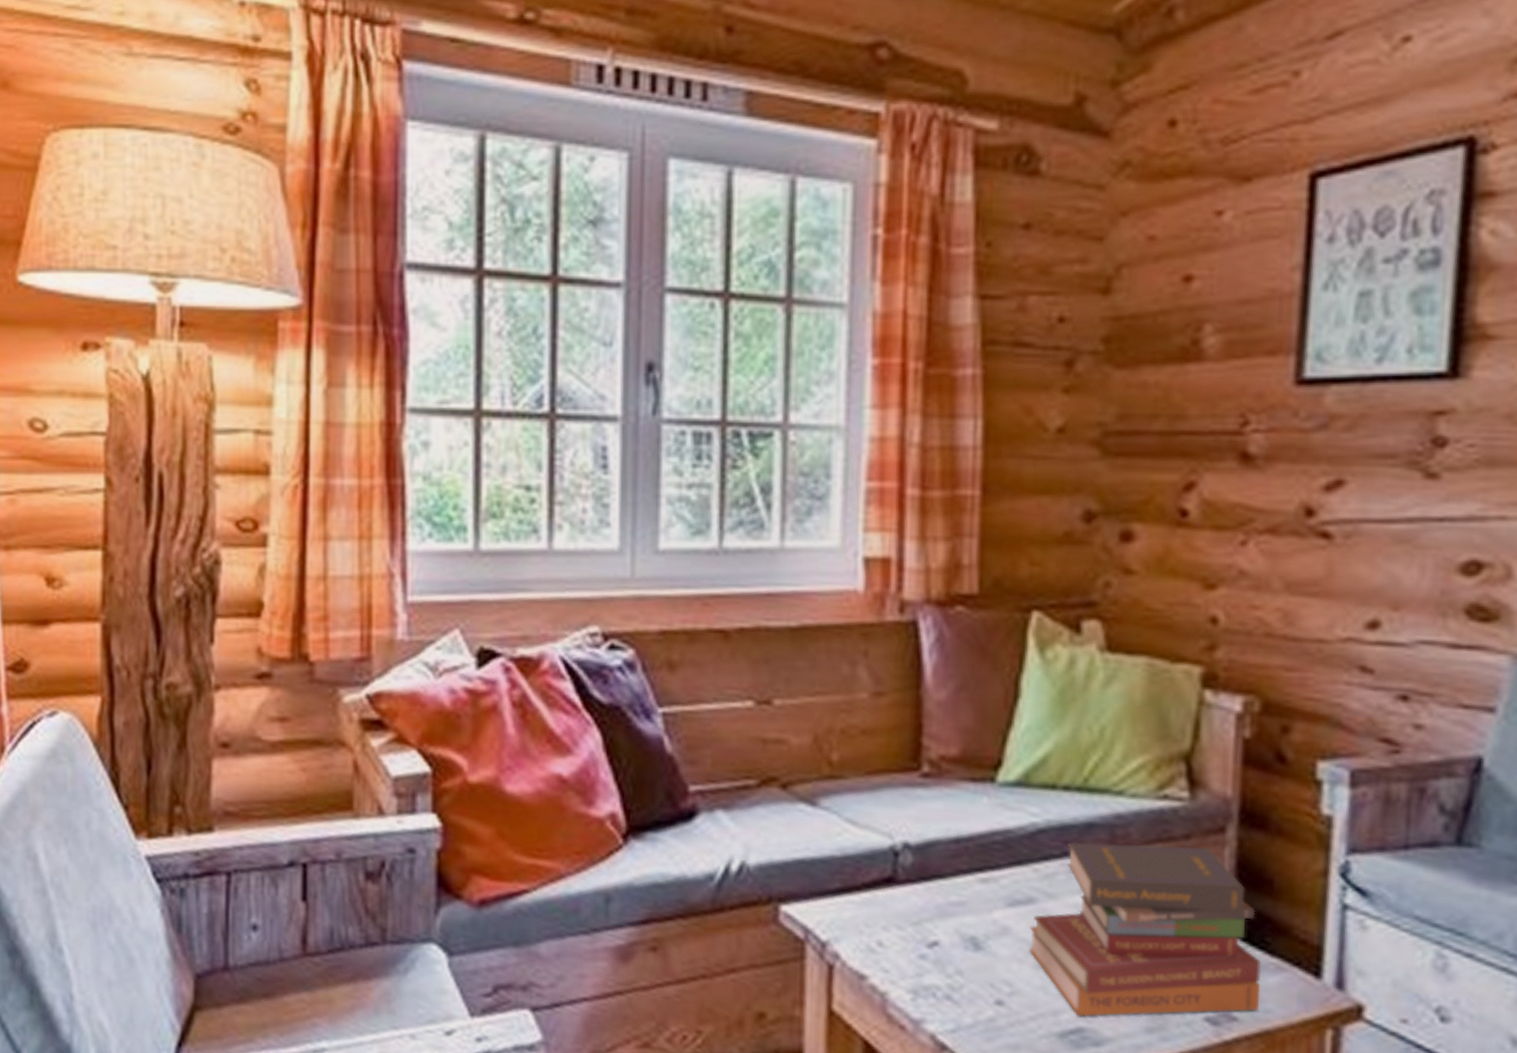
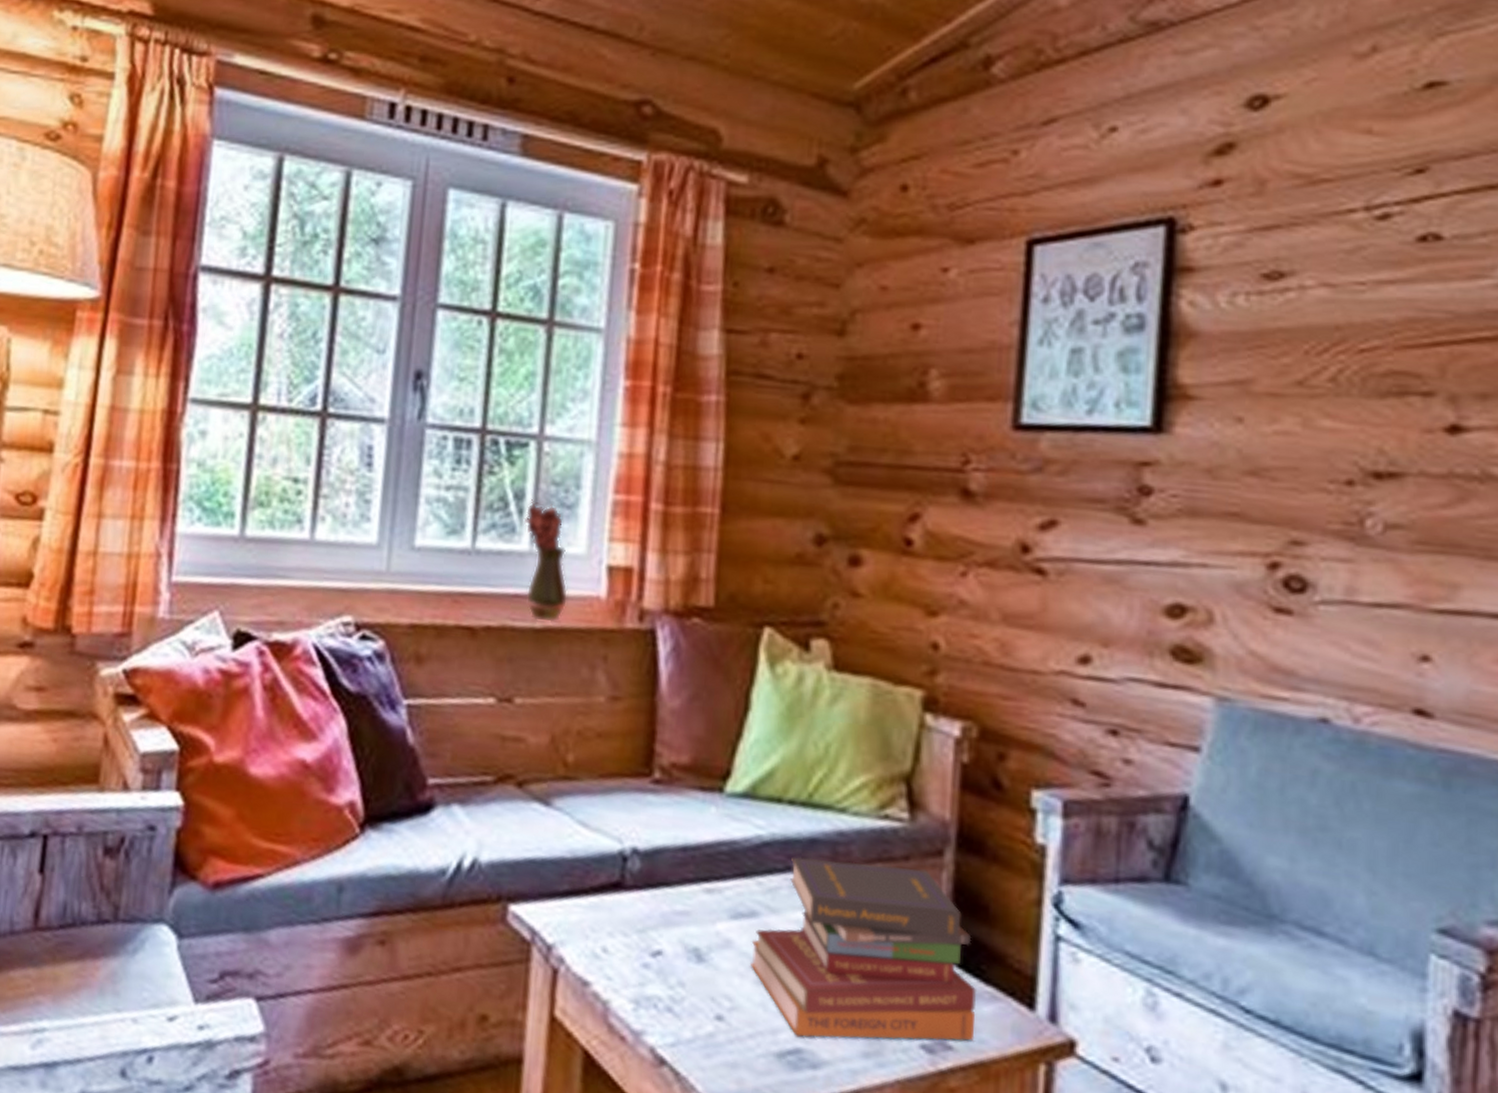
vase: none [772,493,824,621] -> present [523,499,569,623]

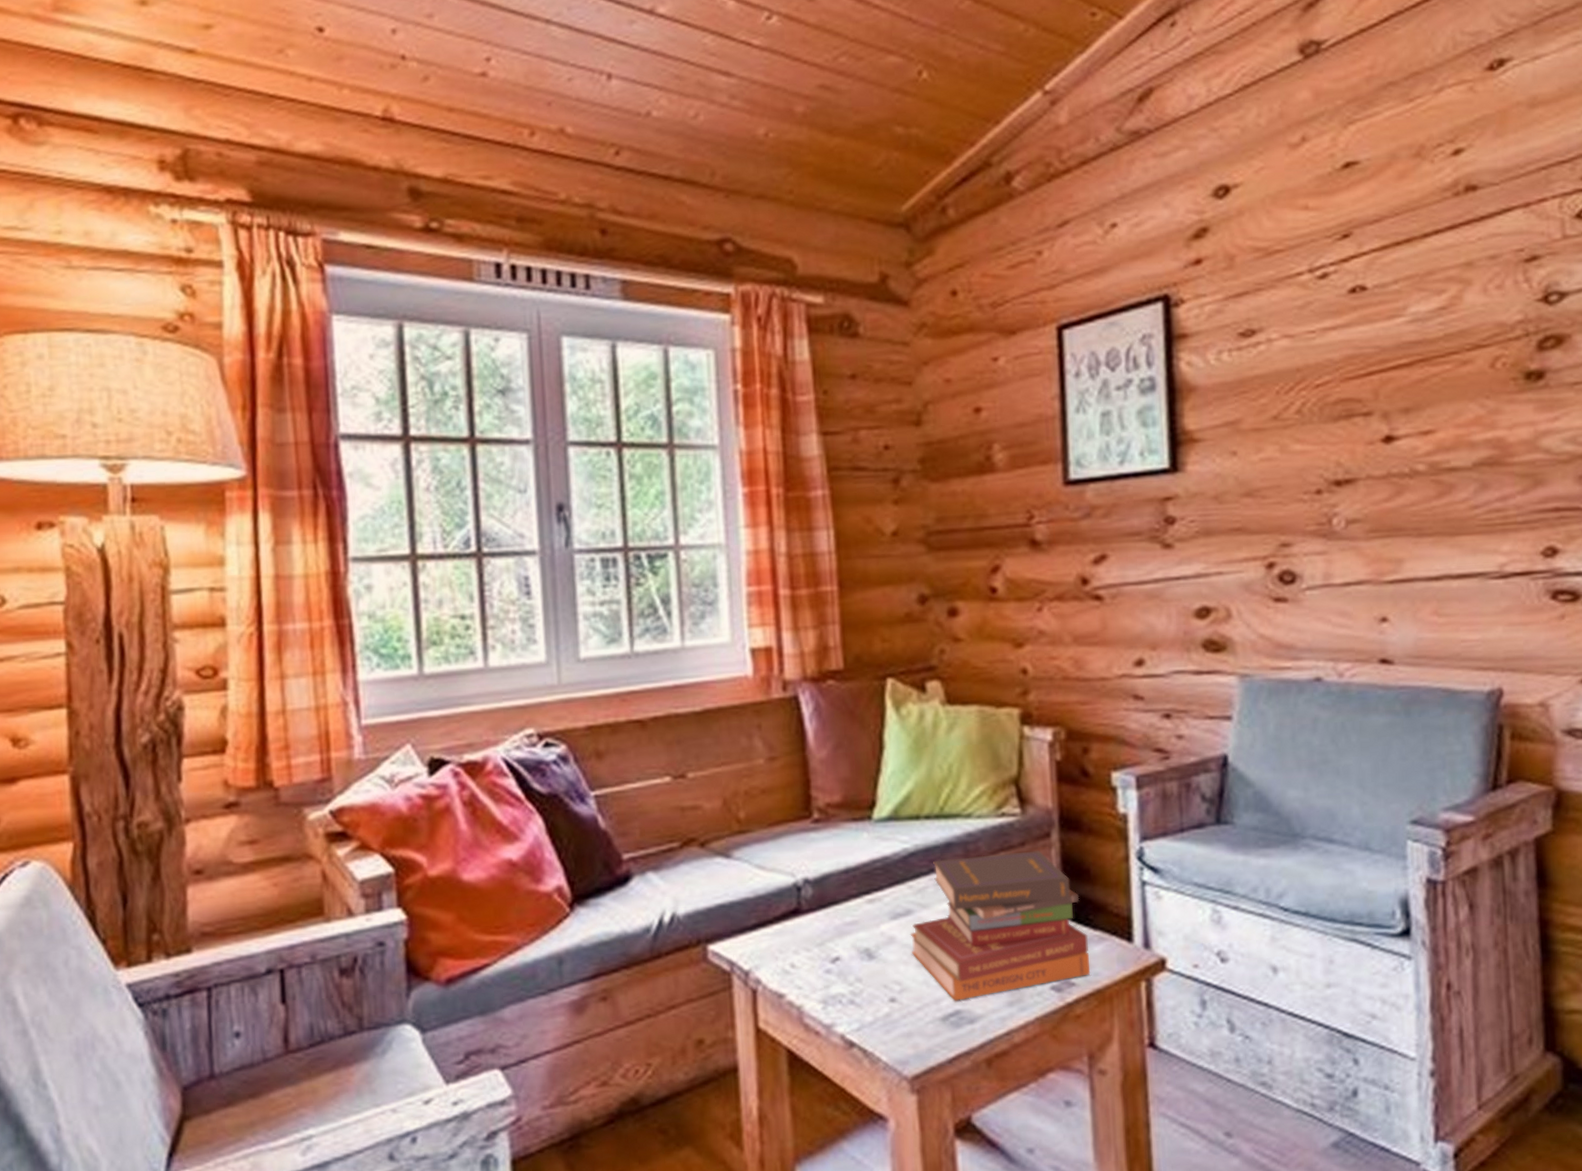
vase: present [523,499,569,623] -> none [672,602,721,706]

